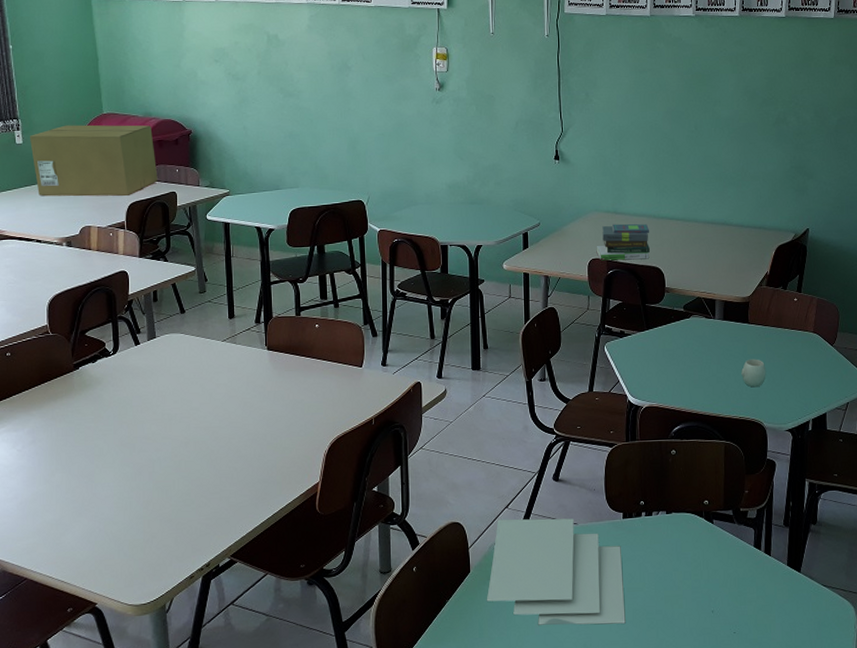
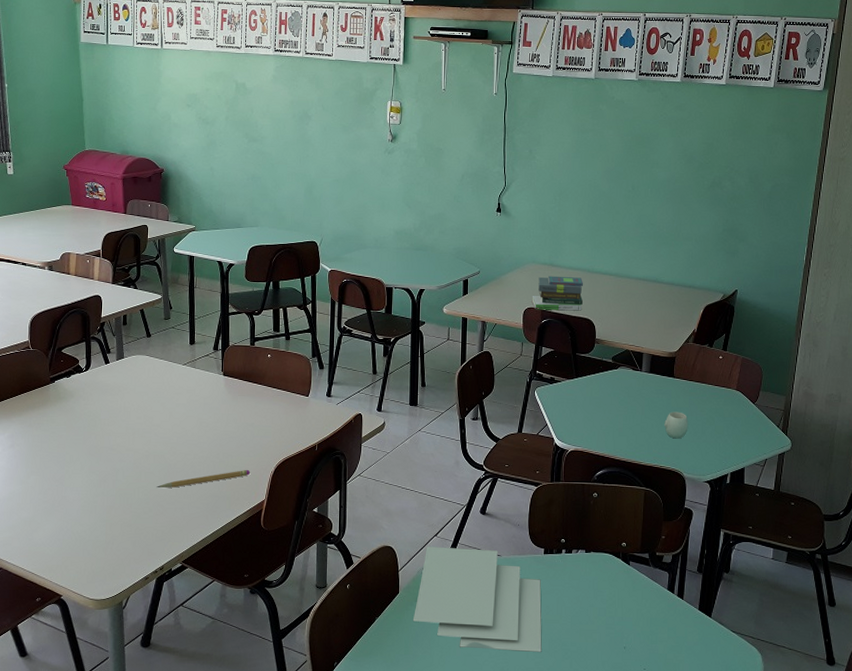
box: present [30,125,158,196] -> none [20,159,132,226]
pencil: none [198,450,301,477] -> present [156,469,250,488]

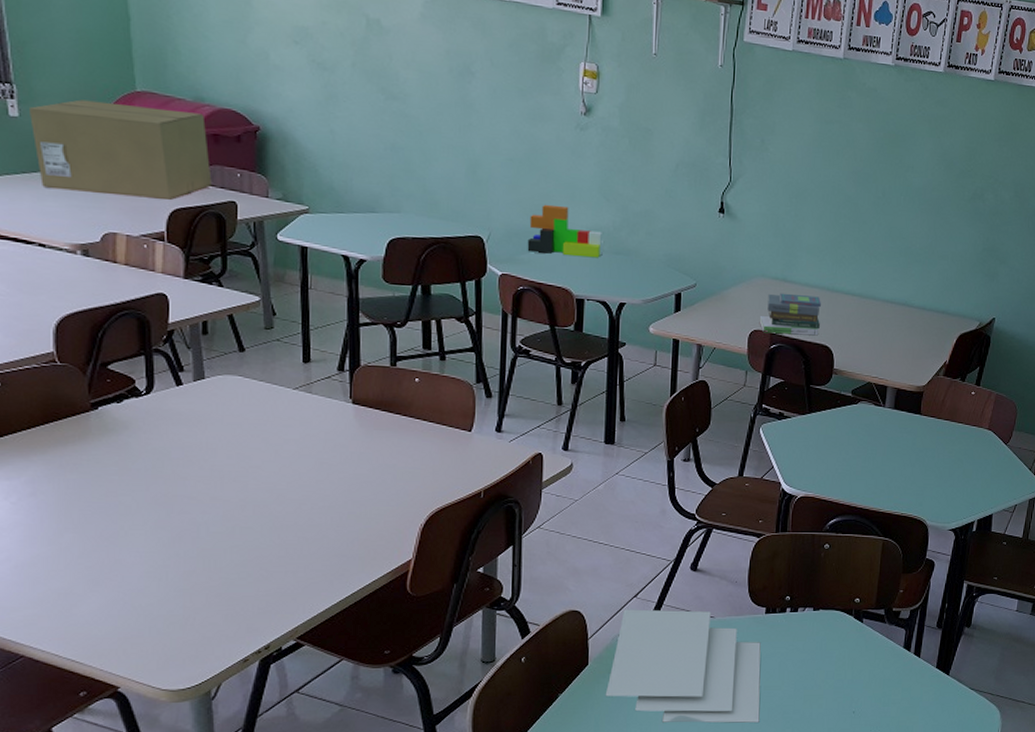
box: none [20,159,132,226] -> present [30,99,212,200]
pencil: present [156,469,250,488] -> none [257,522,391,546]
toy blocks: none [349,213,408,254] -> present [527,204,605,258]
cup: present [664,411,689,439] -> none [907,453,935,483]

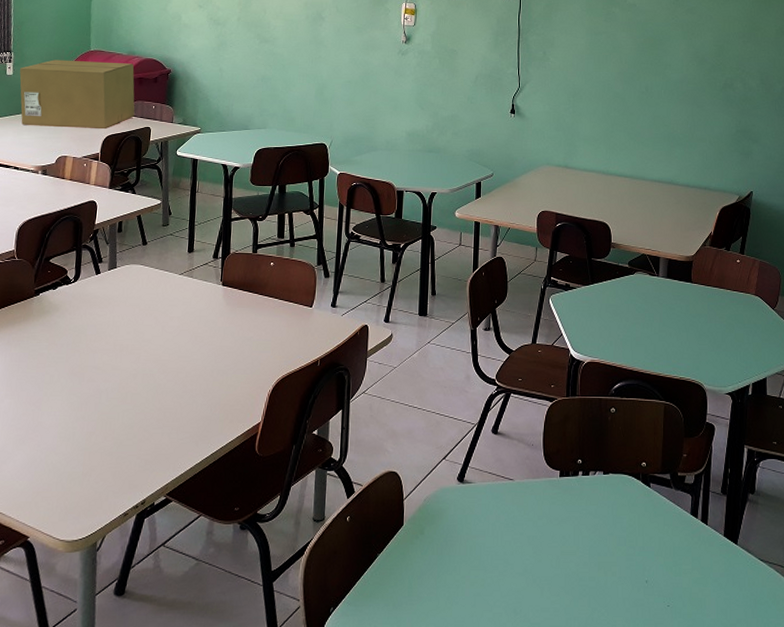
toy blocks: present [527,204,605,258] -> none [360,115,420,156]
papers: present [605,609,761,723] -> none [417,471,558,589]
books: present [759,293,821,336] -> none [546,178,598,214]

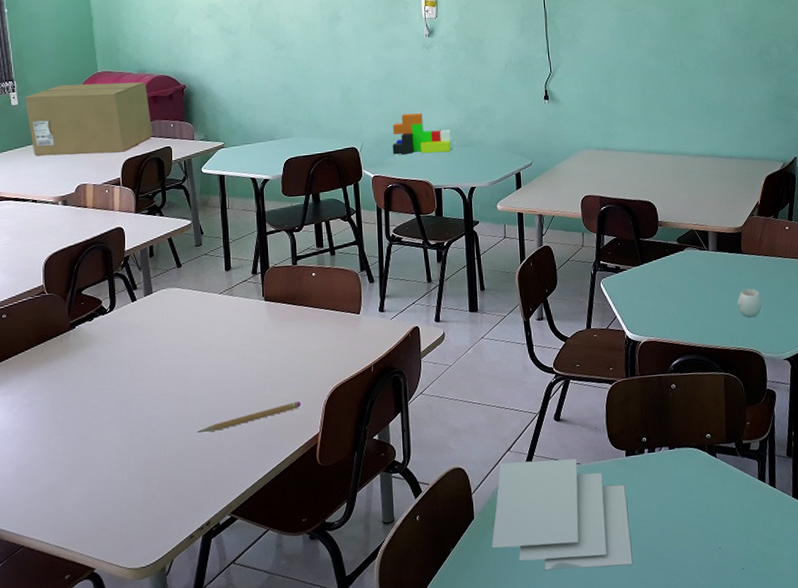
pencil: none [143,388,246,410] -> present [197,401,301,433]
toy blocks: none [360,115,420,156] -> present [392,113,454,155]
papers: none [417,471,558,589] -> present [491,458,633,570]
cup: none [683,319,708,348] -> present [737,288,762,318]

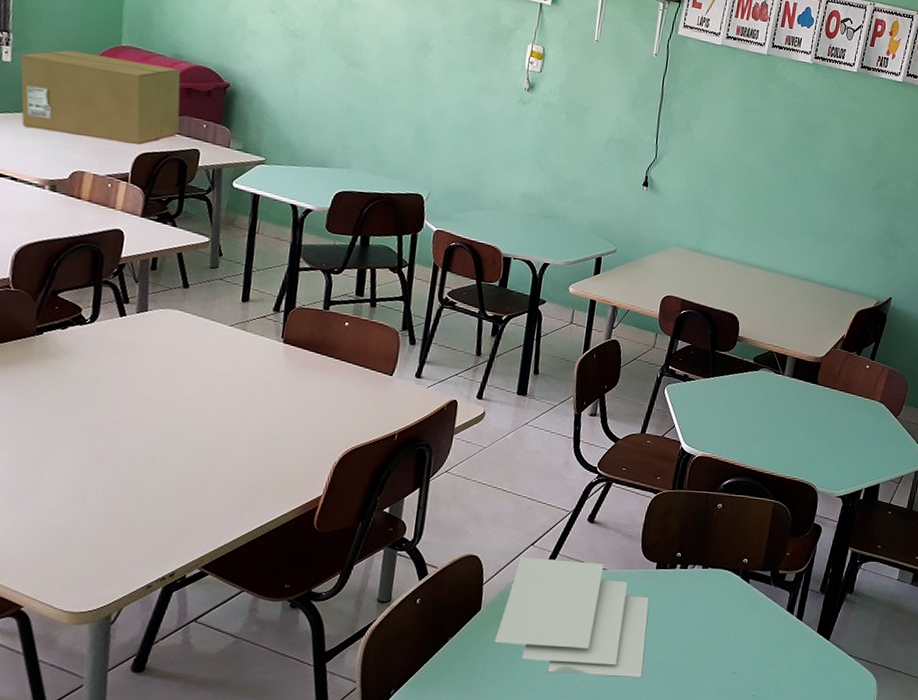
pencil: present [197,401,301,433] -> none [175,458,306,476]
toy blocks: present [392,113,454,155] -> none [462,168,535,221]
cup: present [737,288,762,318] -> none [801,420,828,450]

